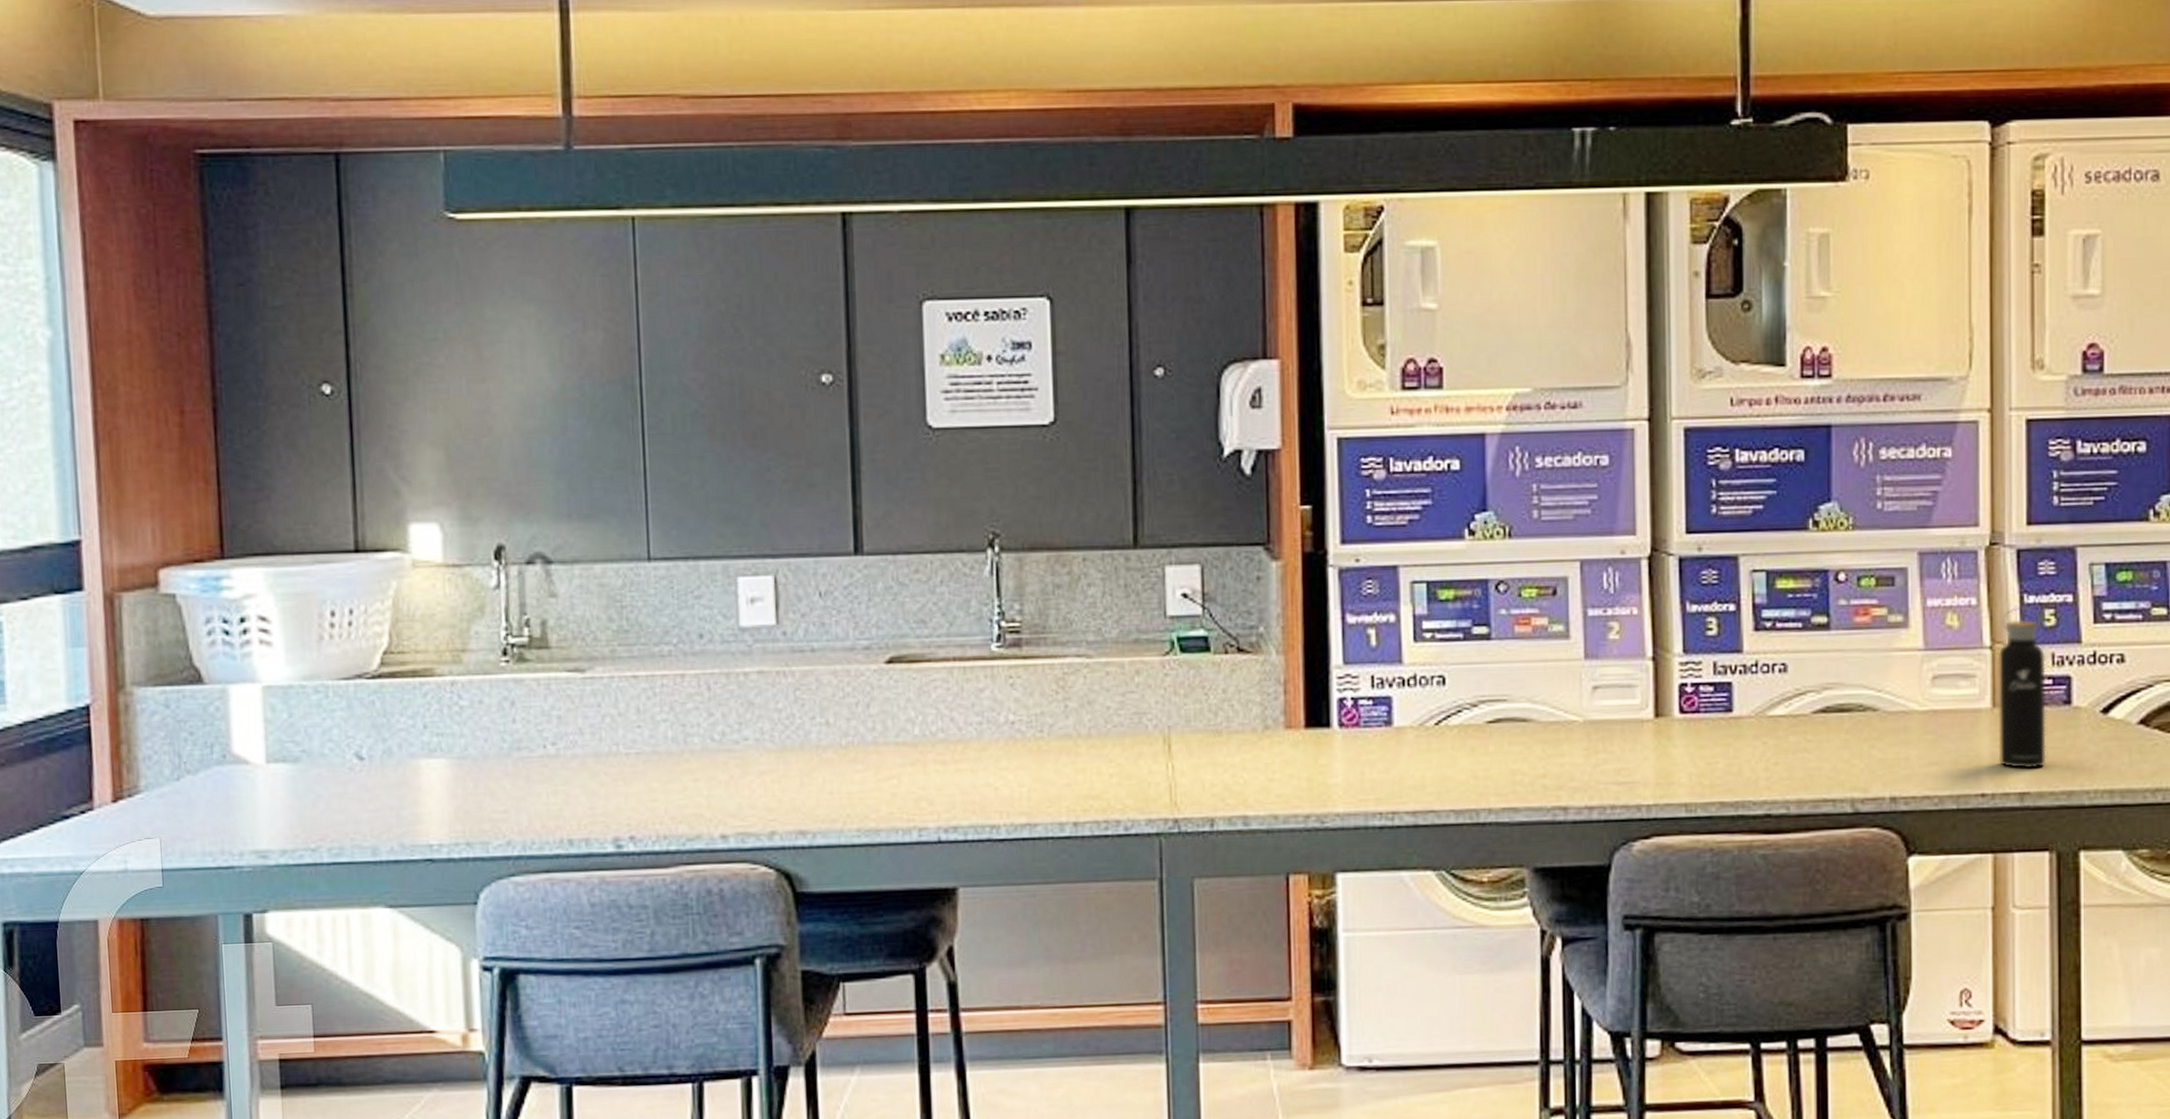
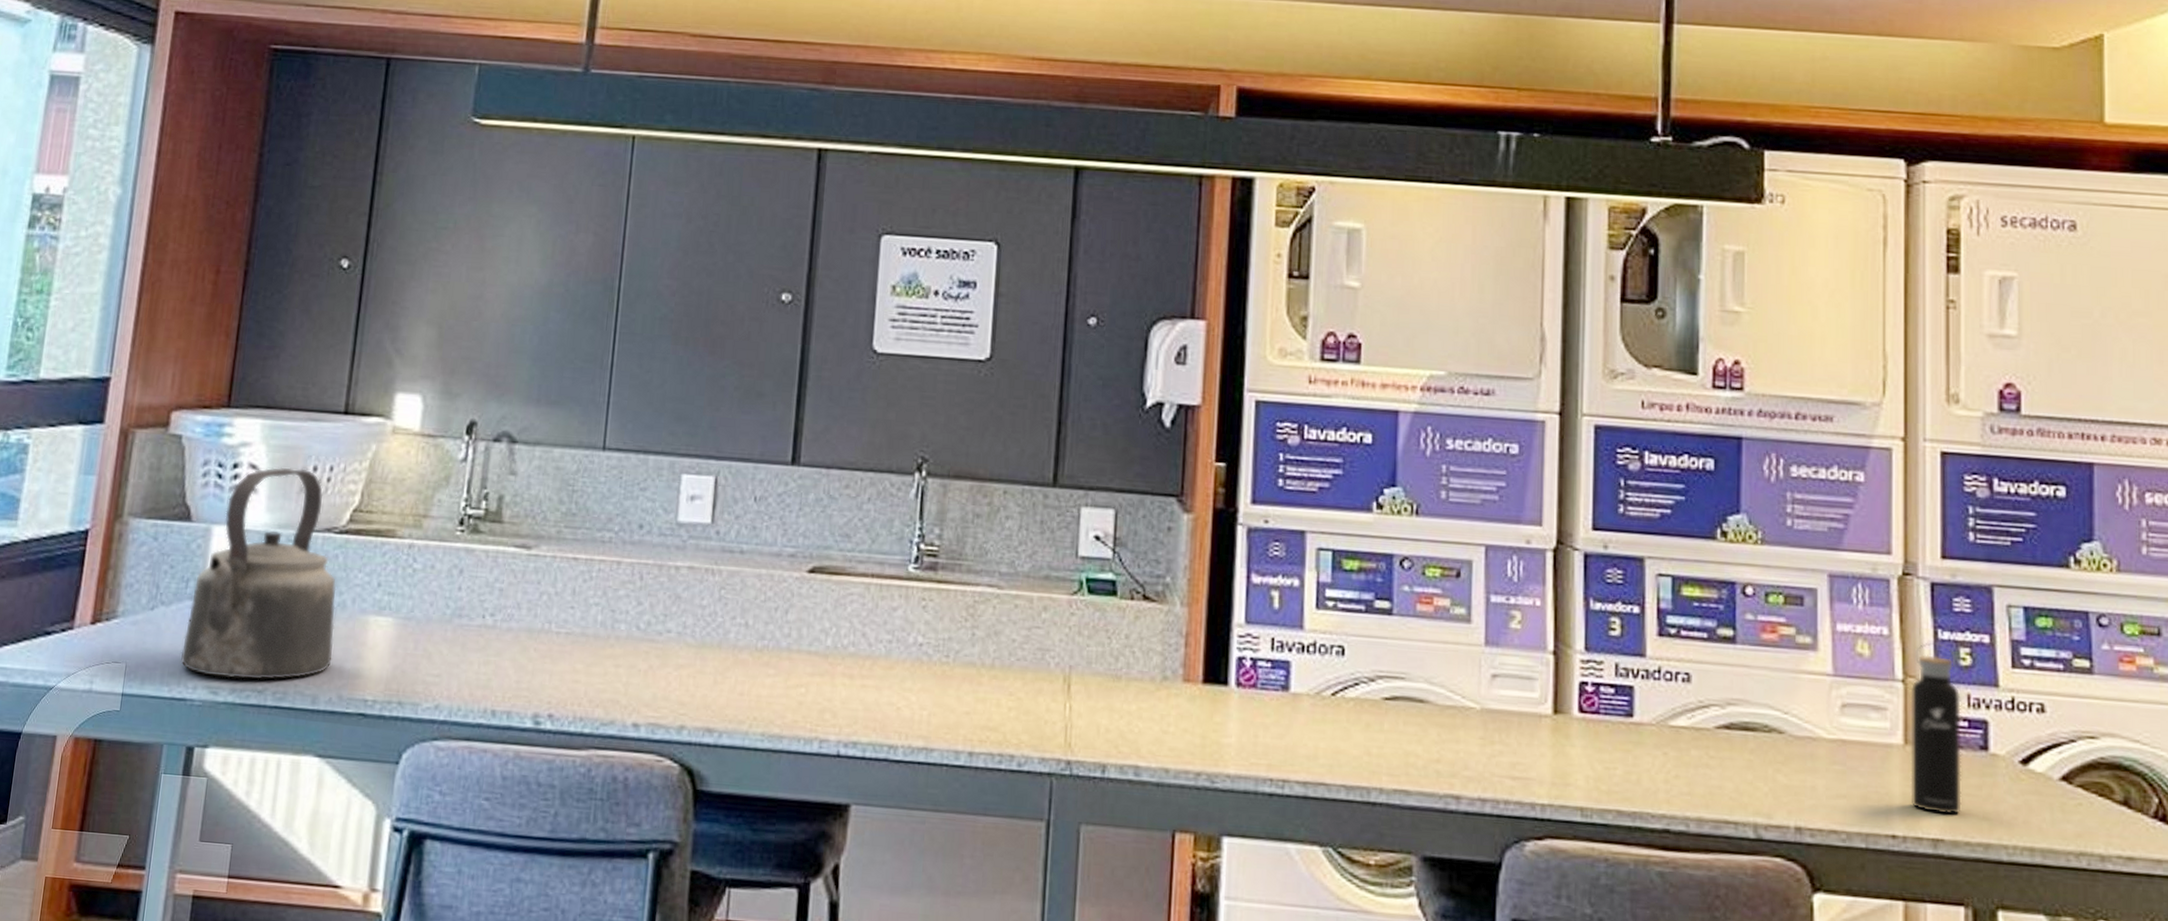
kettle: none [219,615,387,841] -> present [181,467,337,680]

